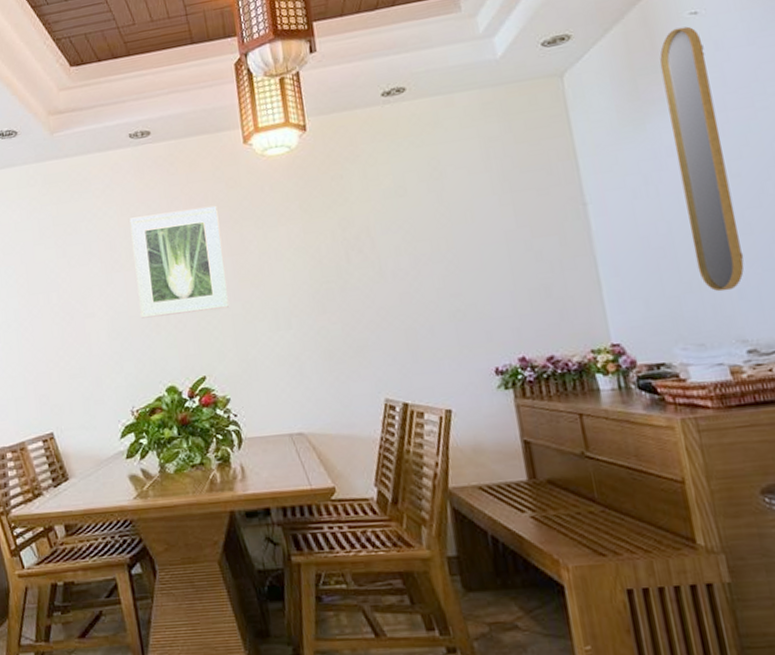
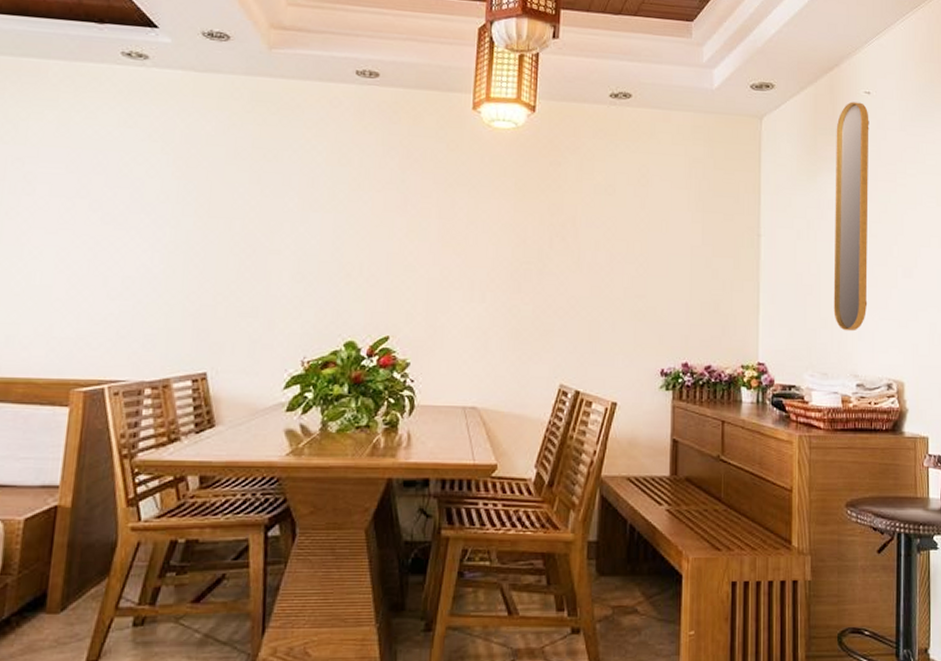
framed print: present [129,205,229,319] -> none [330,158,434,271]

